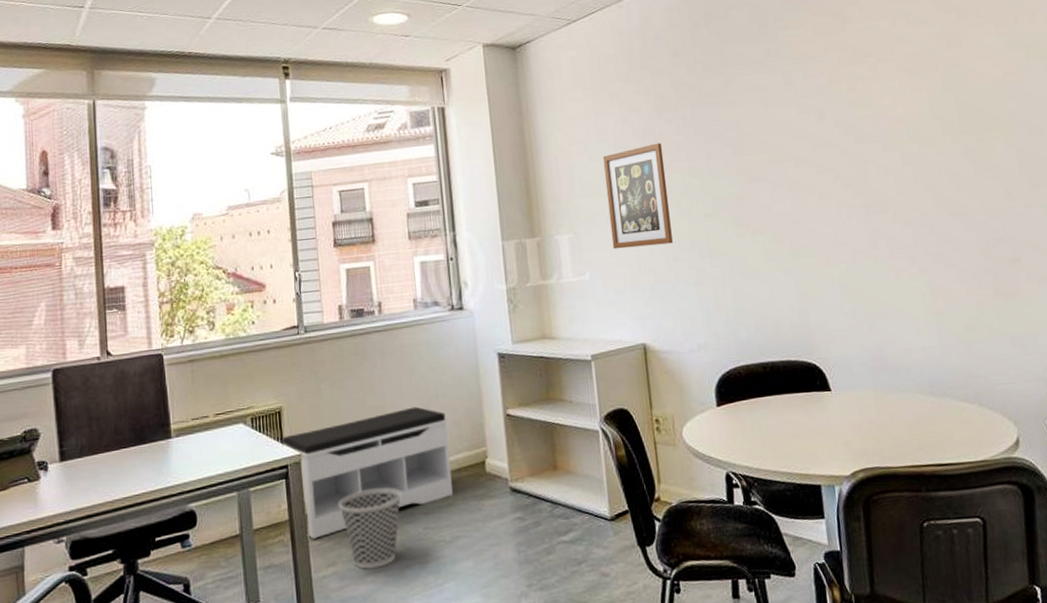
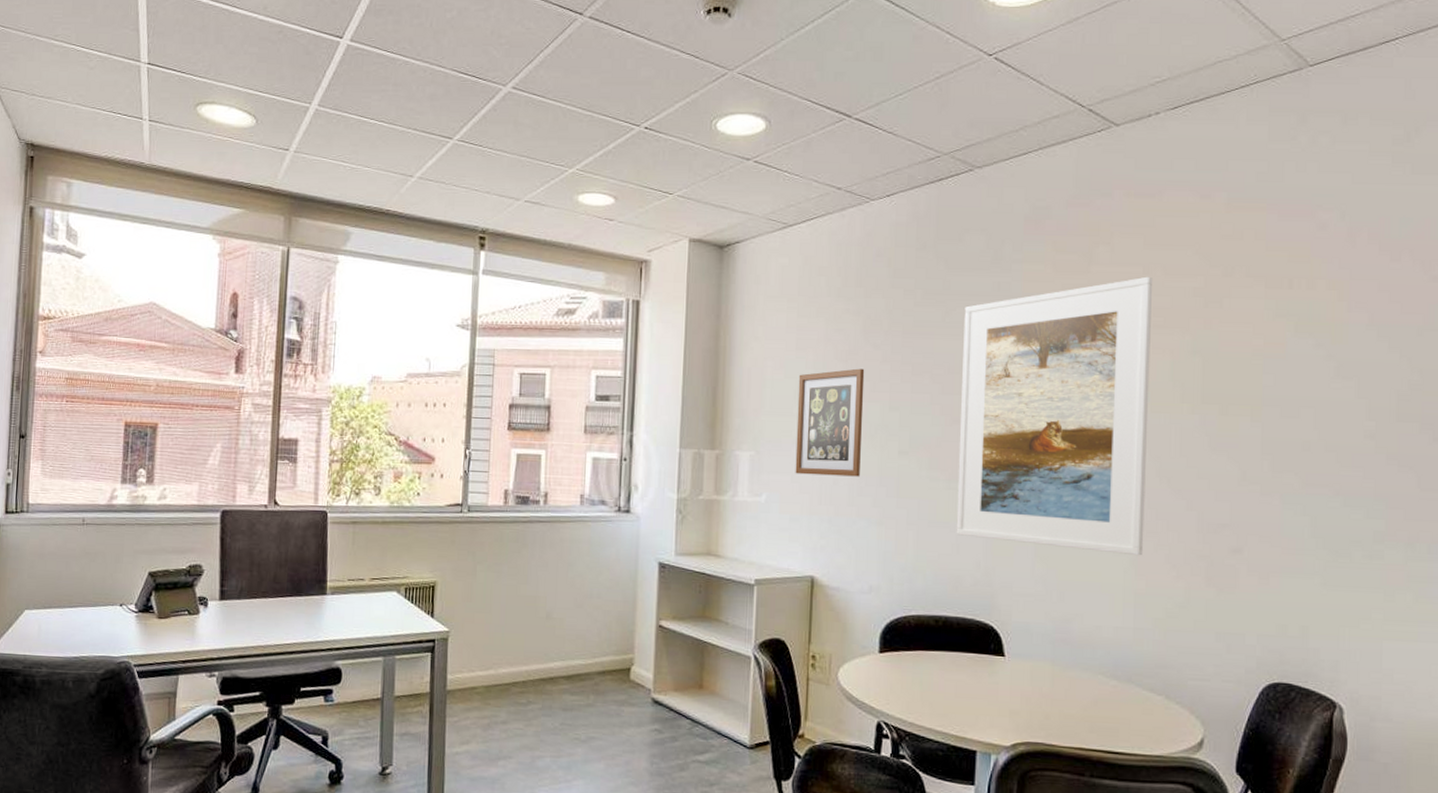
bench: present [282,406,453,539] -> none [431,602,598,715]
wastebasket: present [339,487,402,570] -> none [480,676,543,755]
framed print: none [742,27,936,284] -> present [956,276,1152,556]

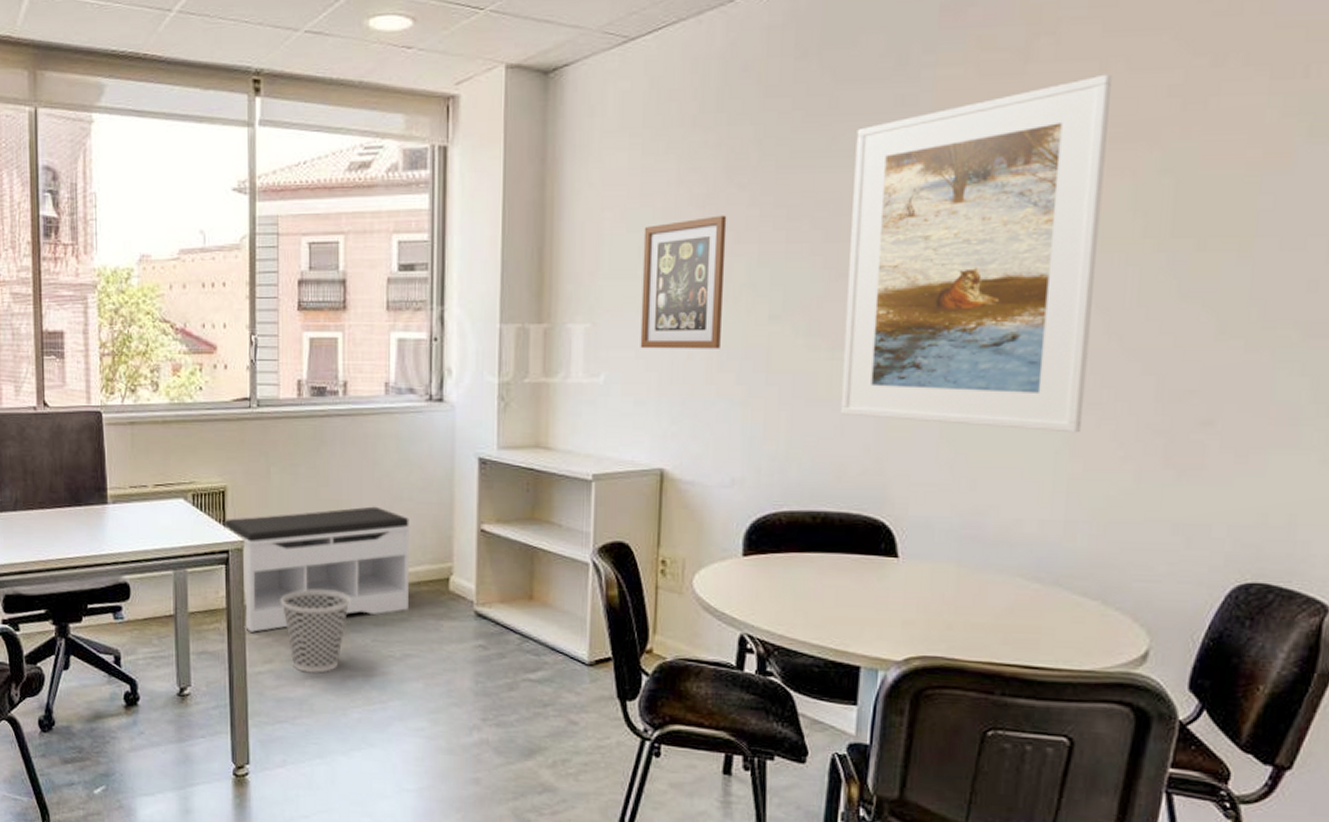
bench: none [431,602,598,715] -> present [224,506,411,632]
wastebasket: none [480,676,543,755] -> present [281,589,351,674]

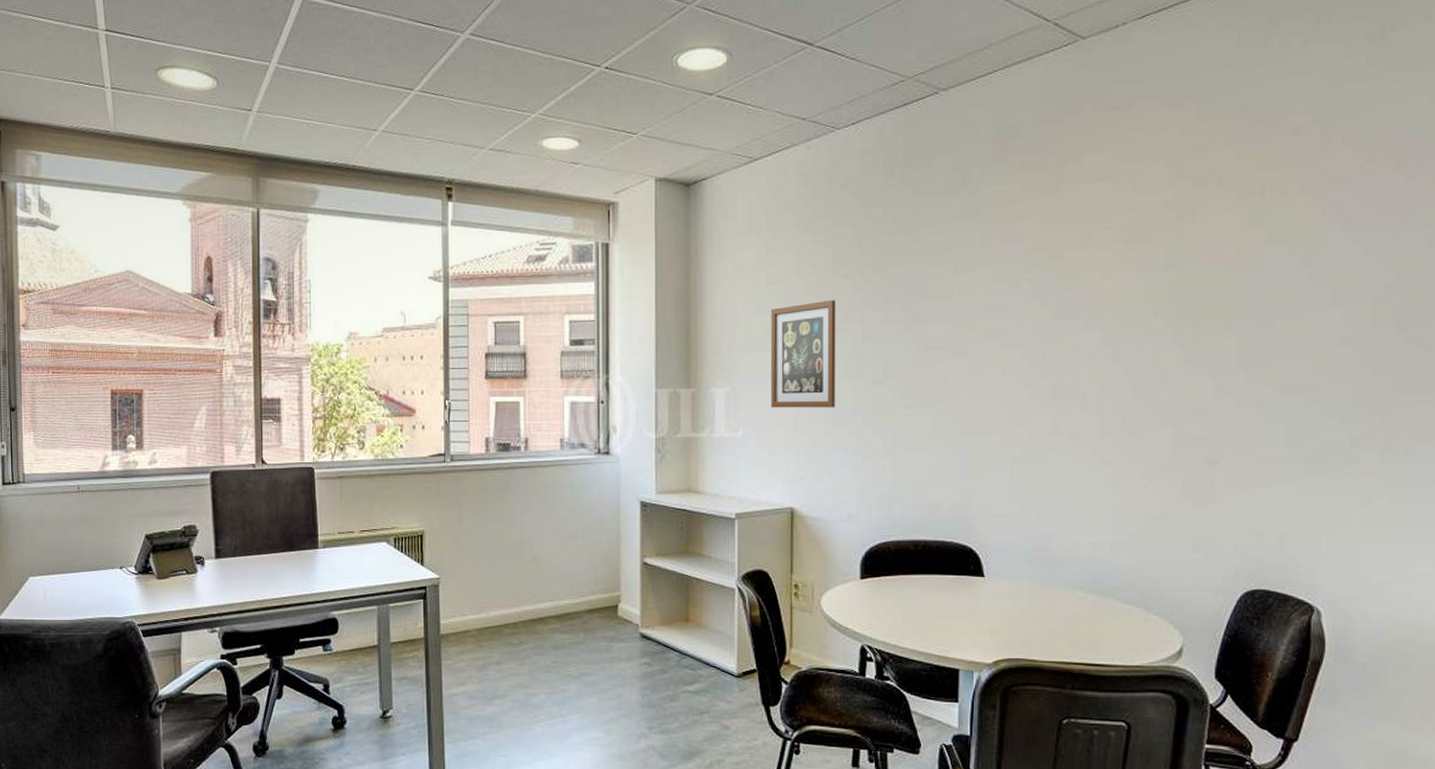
bench: present [224,506,411,632] -> none [422,545,584,658]
wastebasket: present [281,589,351,674] -> none [473,618,533,694]
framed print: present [840,74,1112,433] -> none [932,191,1123,472]

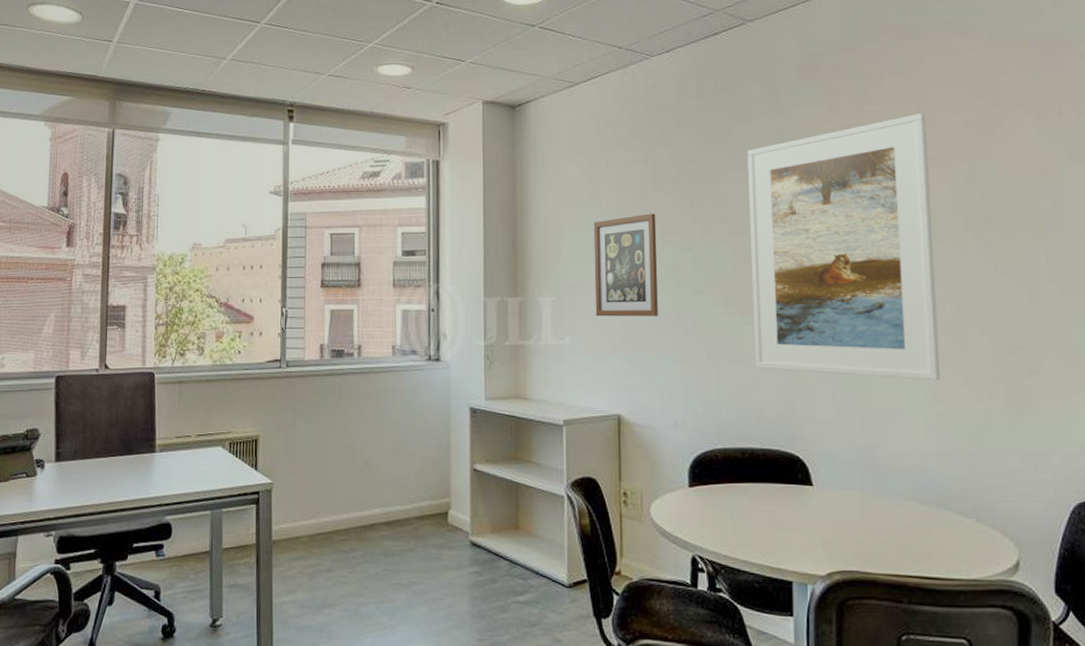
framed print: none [932,191,1123,472] -> present [747,113,941,381]

